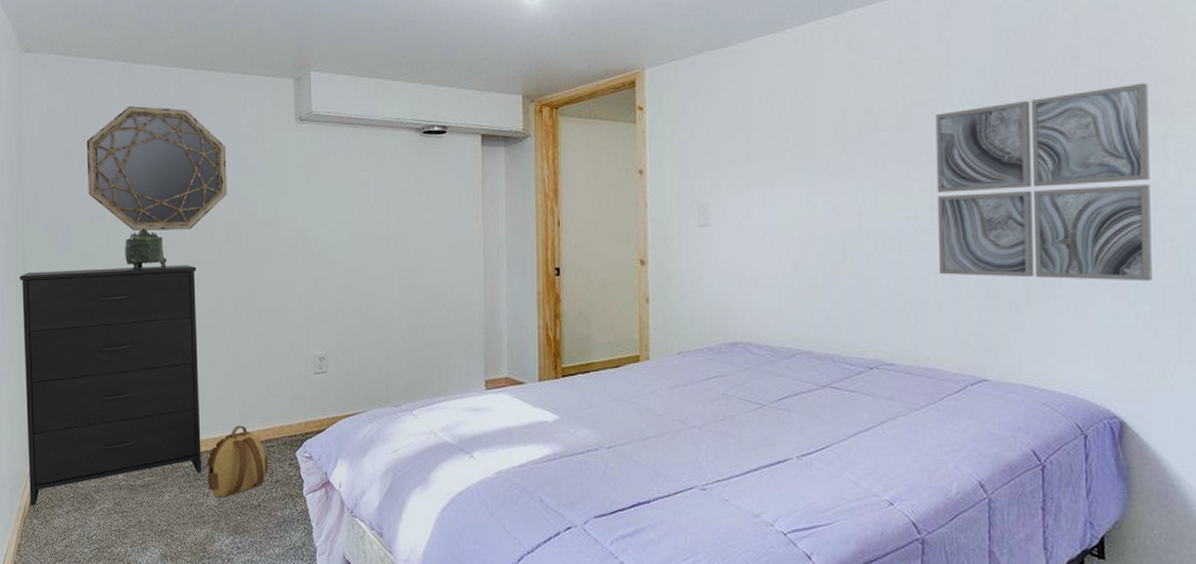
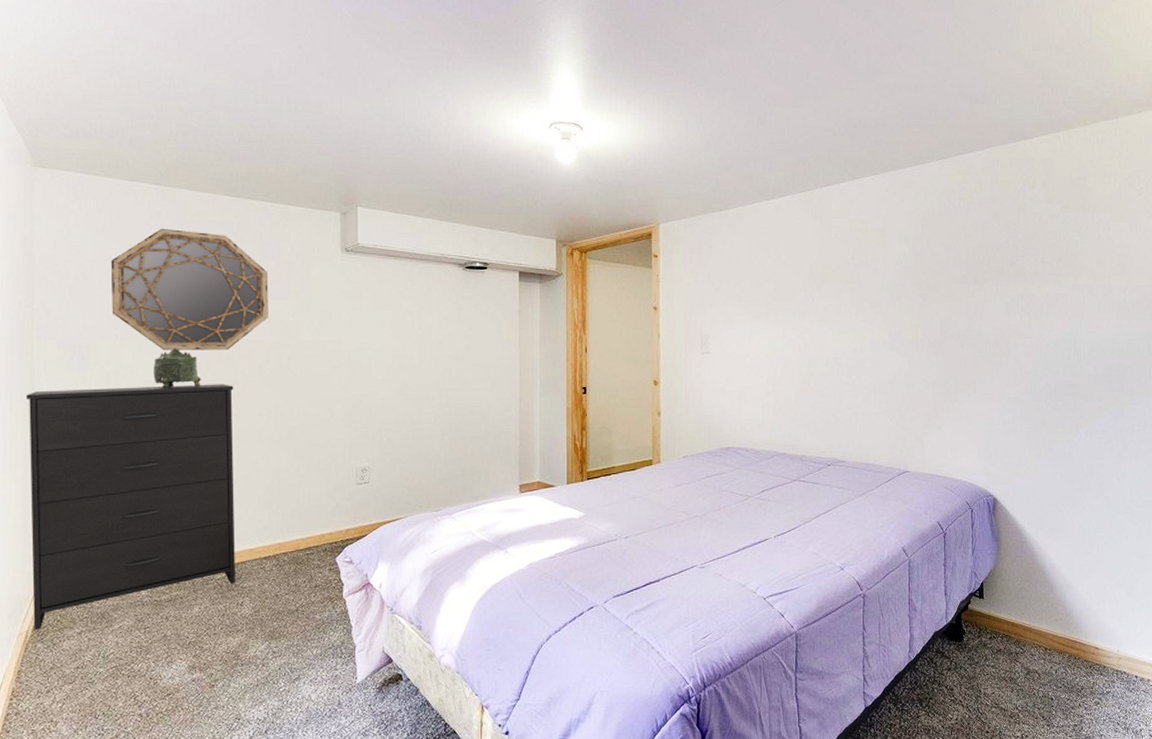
backpack: present [207,425,268,498] -> none [242,535,307,606]
wall art: present [935,82,1152,282] -> none [875,256,1014,398]

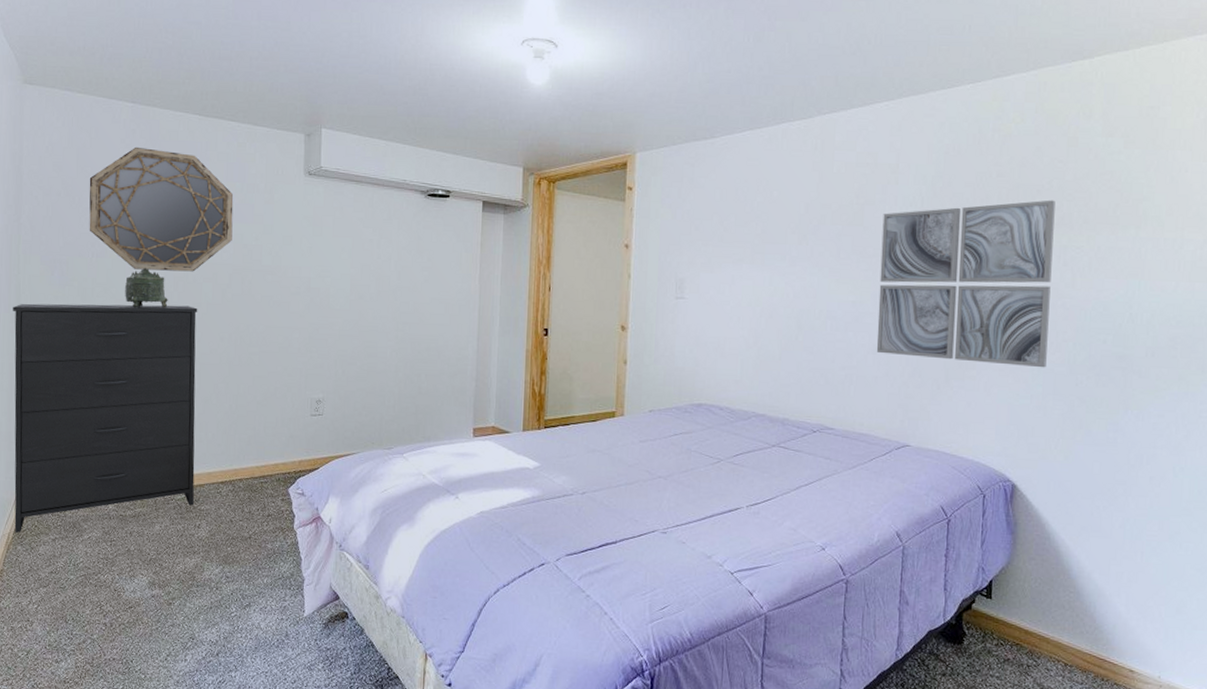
wall art: none [875,256,1014,398] -> present [876,200,1055,368]

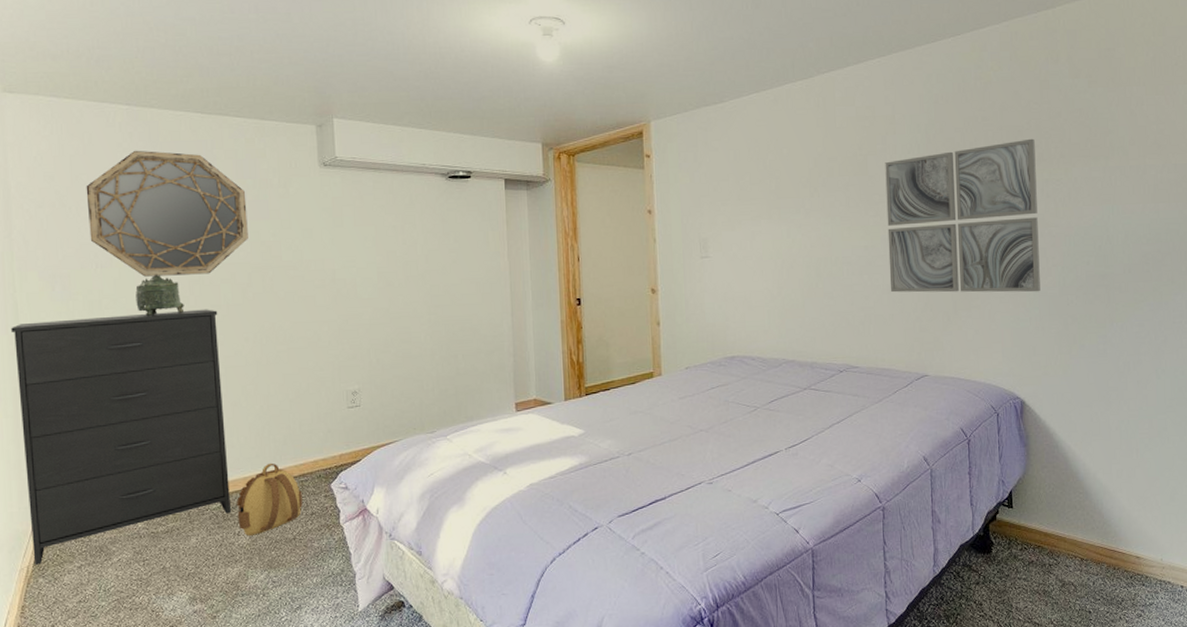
backpack: none [199,461,261,530] -> present [237,463,303,536]

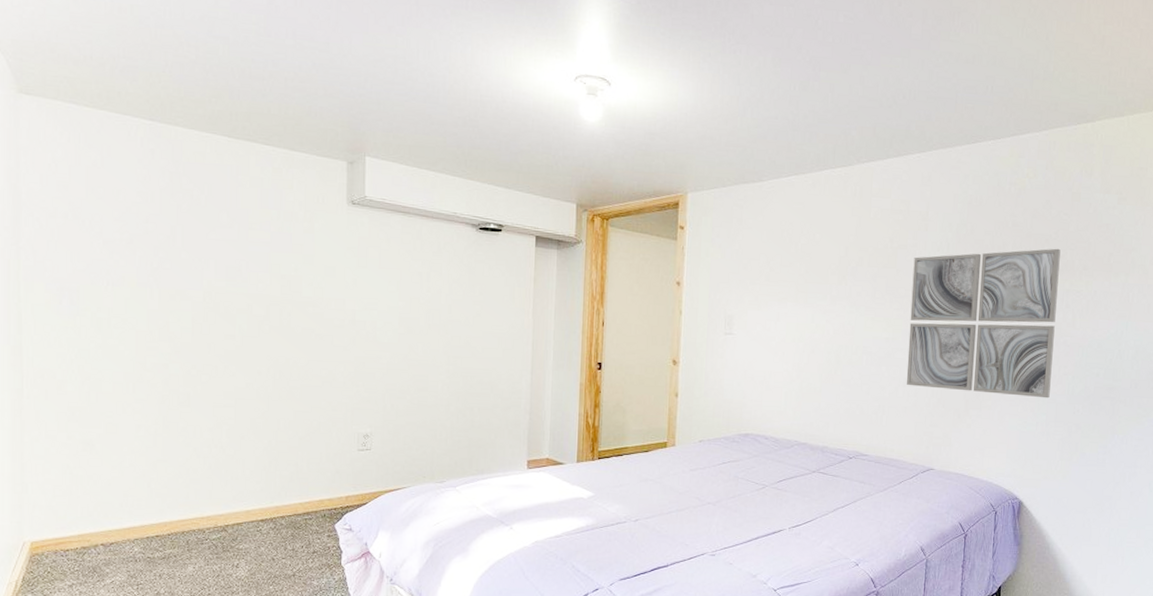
dresser: present [11,309,231,565] -> none [13,334,231,580]
home mirror: present [86,150,248,277] -> none [101,168,269,303]
decorative box: present [135,275,185,317] -> none [147,298,197,340]
backpack: present [237,463,303,536] -> none [237,498,305,569]

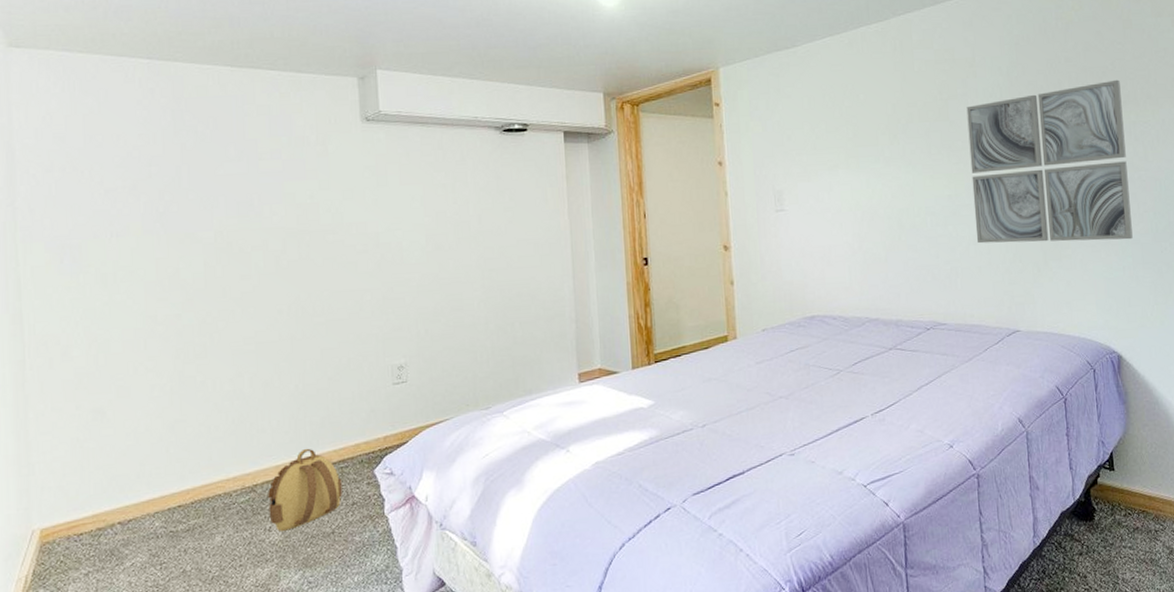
backpack: none [237,498,305,569] -> present [268,448,342,531]

